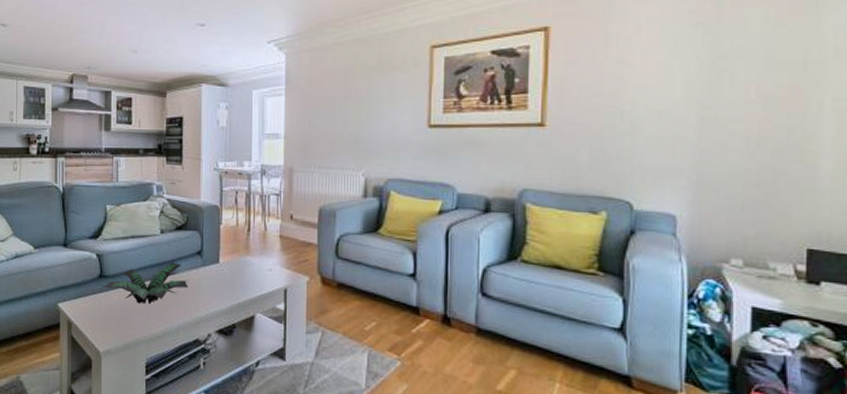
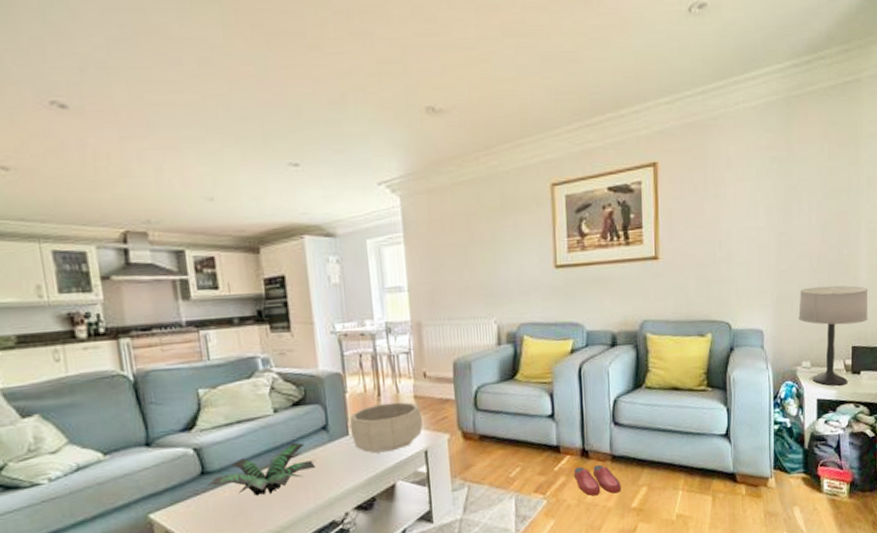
decorative bowl: none [220,238,286,285] -> present [349,402,423,453]
slippers: none [433,333,485,370] -> present [574,464,621,496]
table lamp: none [727,172,834,295] -> present [798,285,868,386]

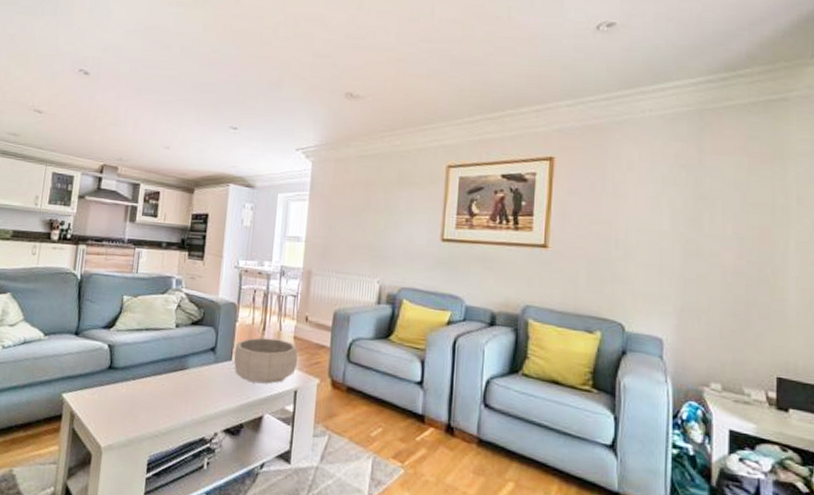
decorative plant: present [207,442,317,497] -> none [111,357,201,400]
slippers: present [574,464,621,496] -> none [436,442,485,482]
table lamp: present [798,285,868,386] -> none [707,302,799,421]

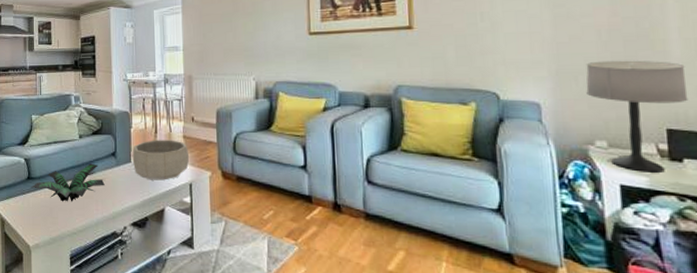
decorative plant: none [111,357,201,400] -> present [31,163,106,202]
table lamp: none [707,302,799,421] -> present [586,60,689,173]

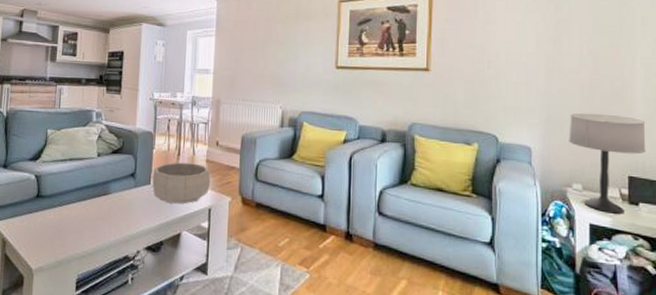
decorative plant: present [31,163,106,202] -> none [39,183,122,224]

